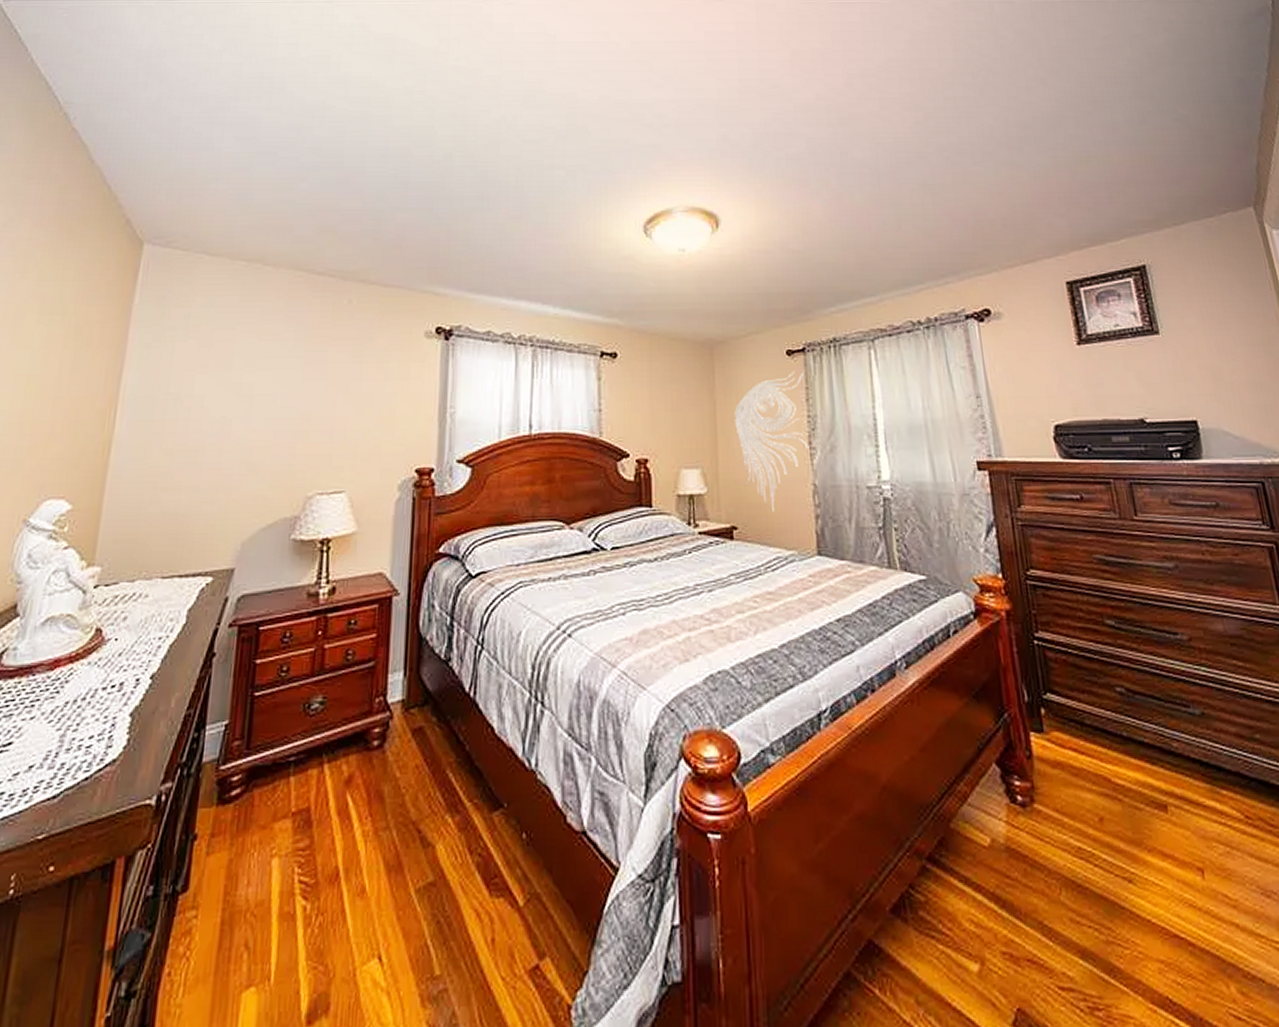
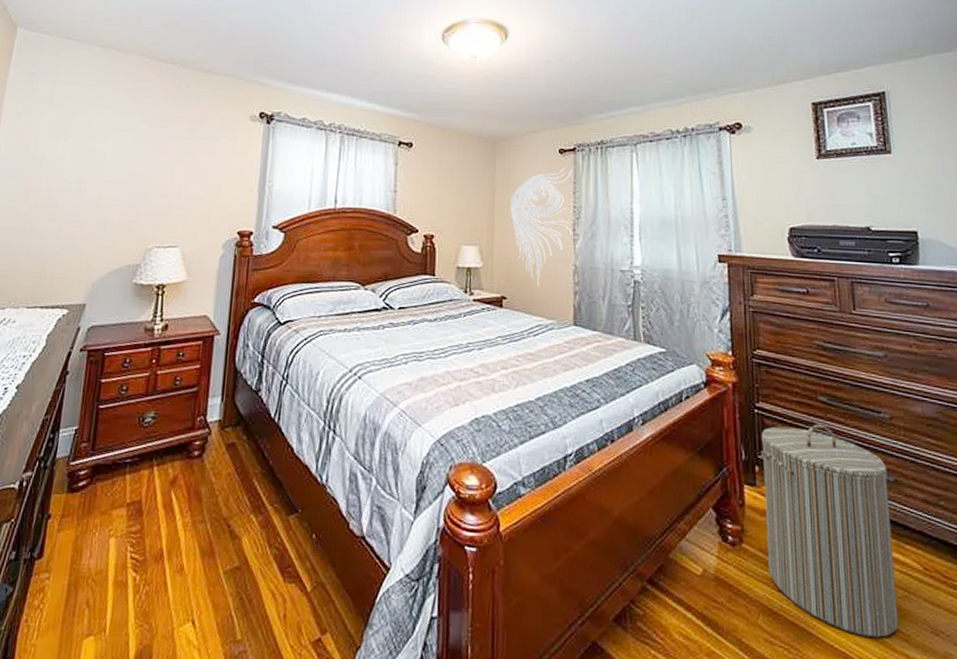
laundry hamper: none [1044,652,1223,906] -> present [760,424,899,638]

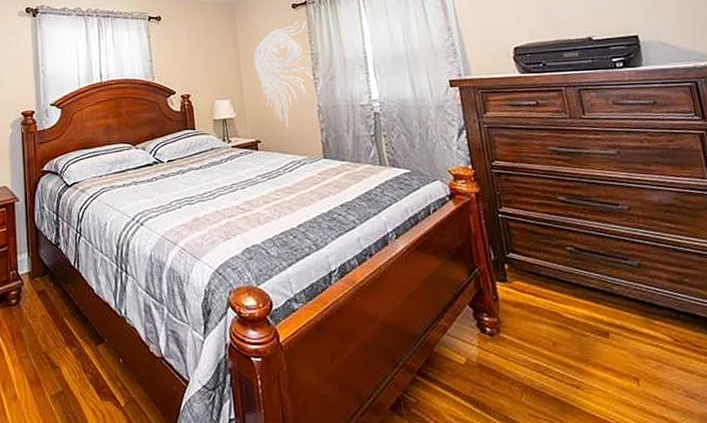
laundry hamper: present [760,424,899,638] -> none [507,221,655,405]

